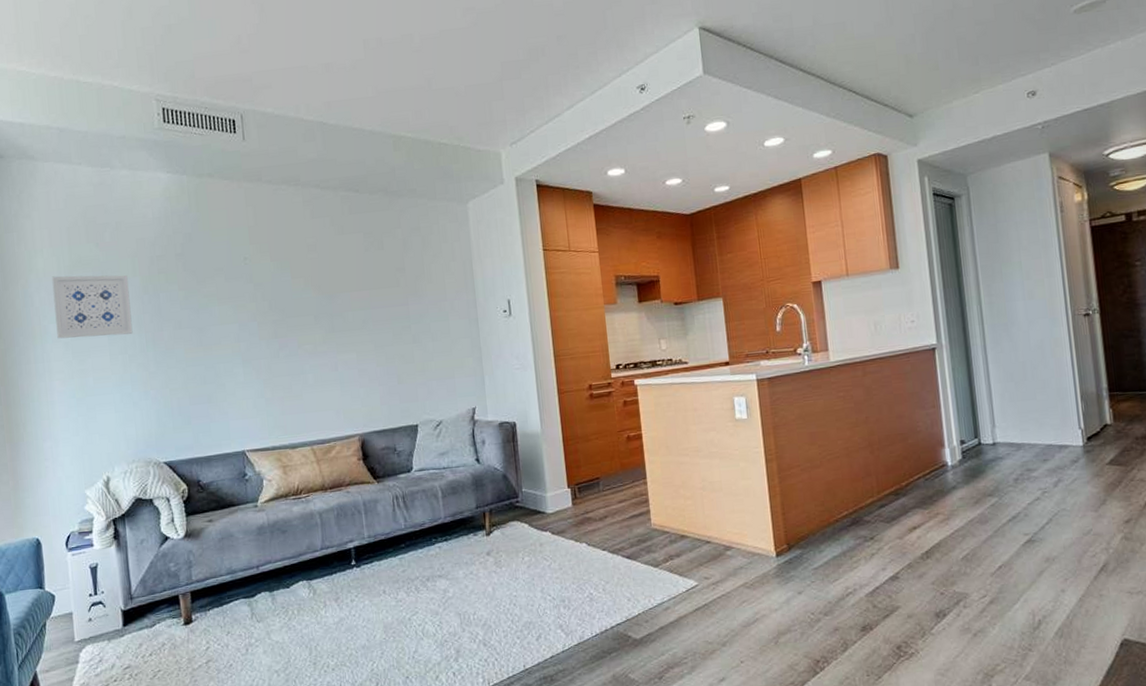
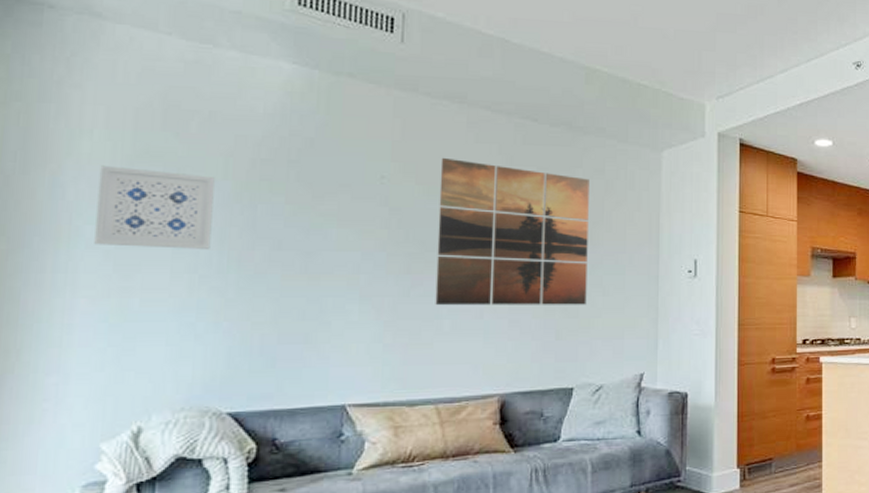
wall art: none [287,235,420,363] -> present [435,157,589,306]

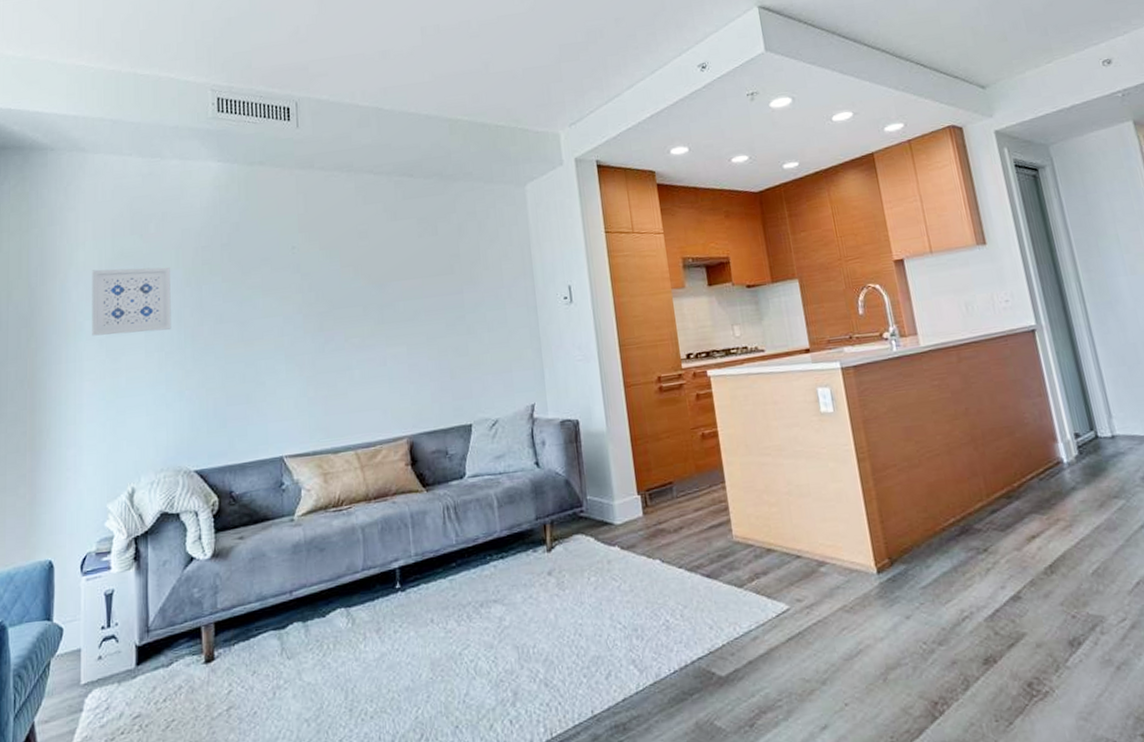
wall art: present [435,157,589,306] -> none [337,222,474,358]

